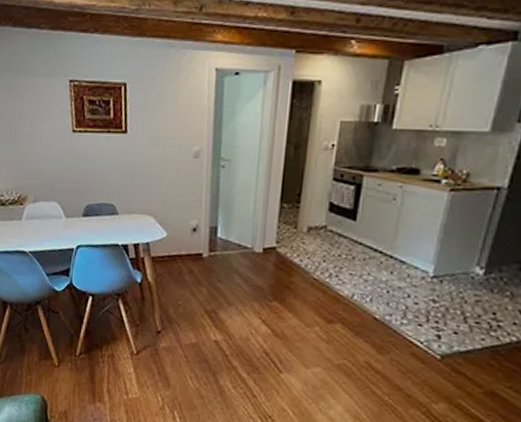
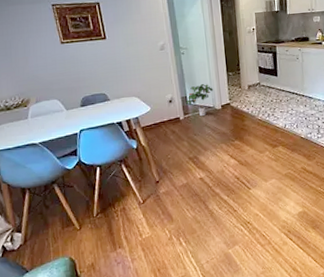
potted plant: none [215,212,256,259] -> present [186,83,214,117]

